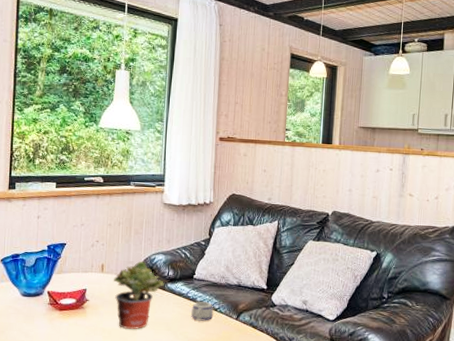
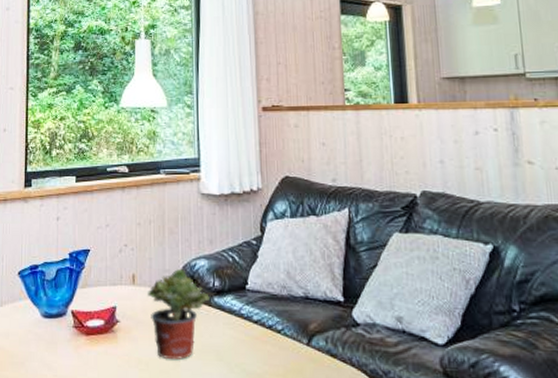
mug: present [191,301,214,322] -> none [247,320,277,349]

